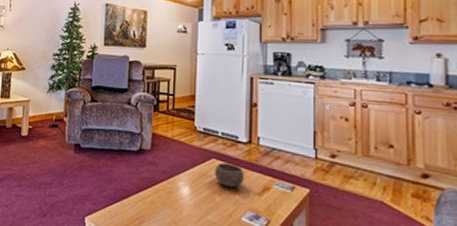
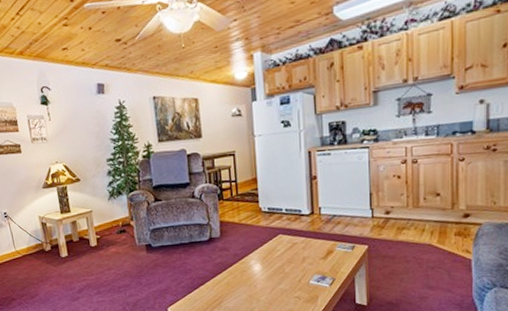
bowl: present [215,162,245,188] -> none [282,236,310,258]

